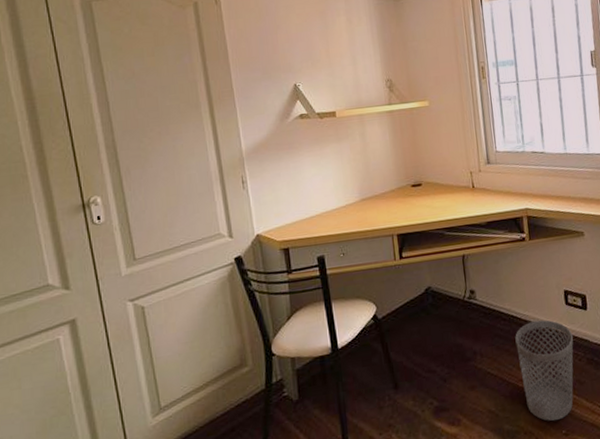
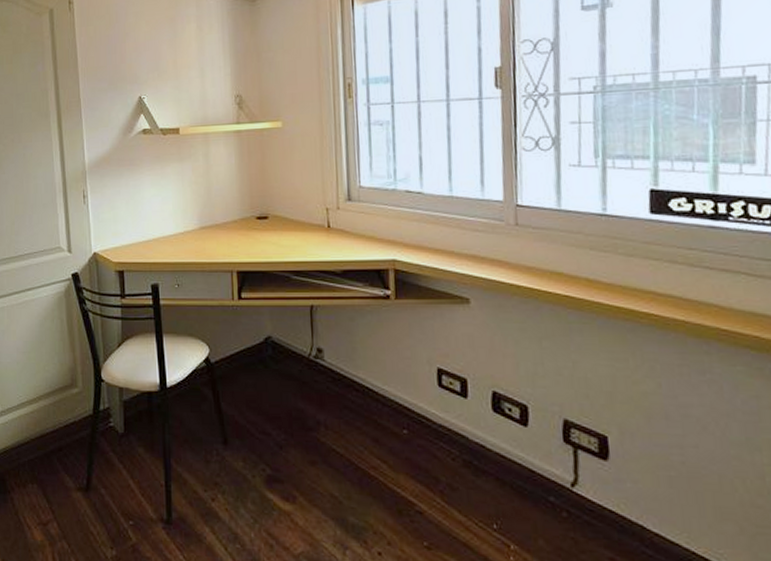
wastebasket: present [515,320,574,421] -> none [369,399,446,528]

